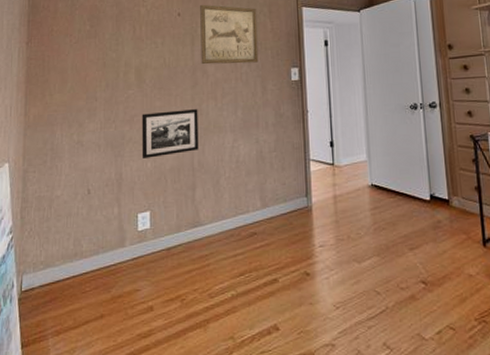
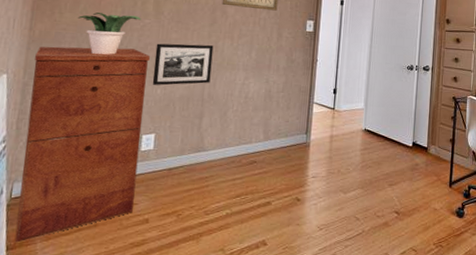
filing cabinet: none [28,122,137,339] -> present [14,46,150,243]
potted plant: none [67,87,125,132] -> present [78,12,141,55]

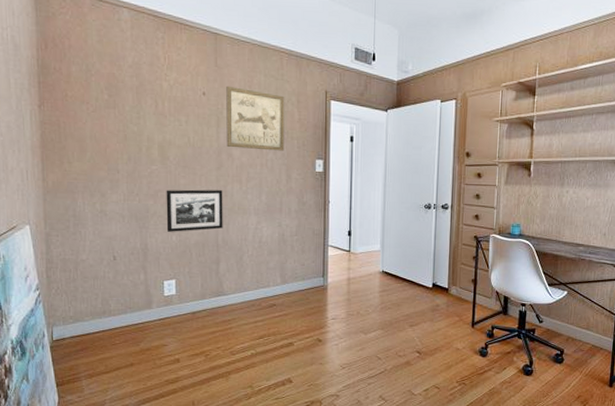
filing cabinet: present [14,46,150,243] -> none [52,196,164,380]
potted plant: present [78,12,141,55] -> none [87,161,148,203]

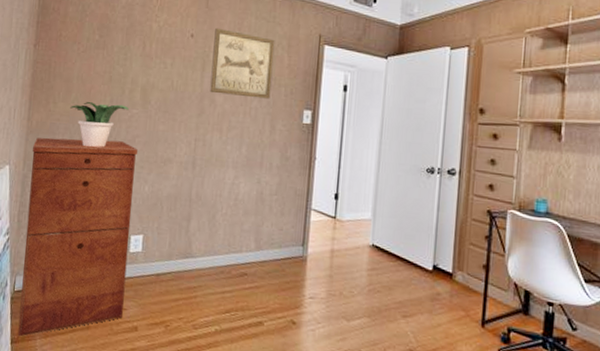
filing cabinet: none [52,196,164,380] -> present [17,137,137,337]
potted plant: none [87,161,148,203] -> present [70,102,129,148]
picture frame: present [166,189,223,232] -> none [140,136,202,182]

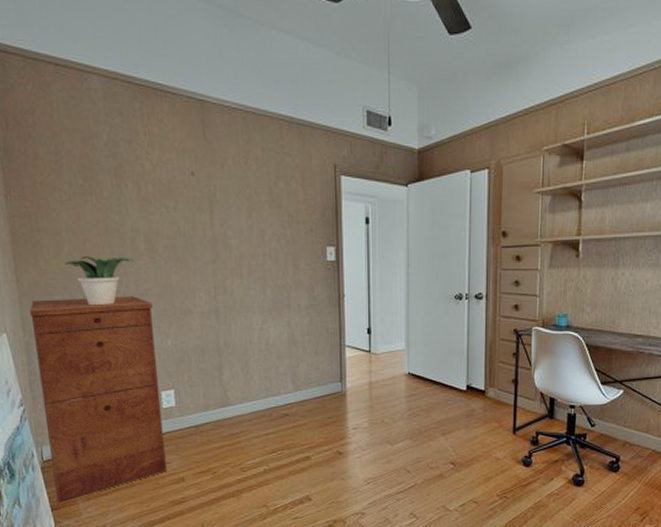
wall art: present [210,28,275,99] -> none [218,163,290,238]

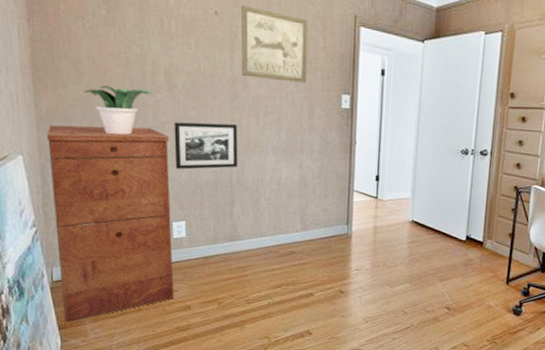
picture frame: none [156,286,224,336] -> present [174,122,238,170]
wall art: none [218,163,290,238] -> present [241,5,308,83]

